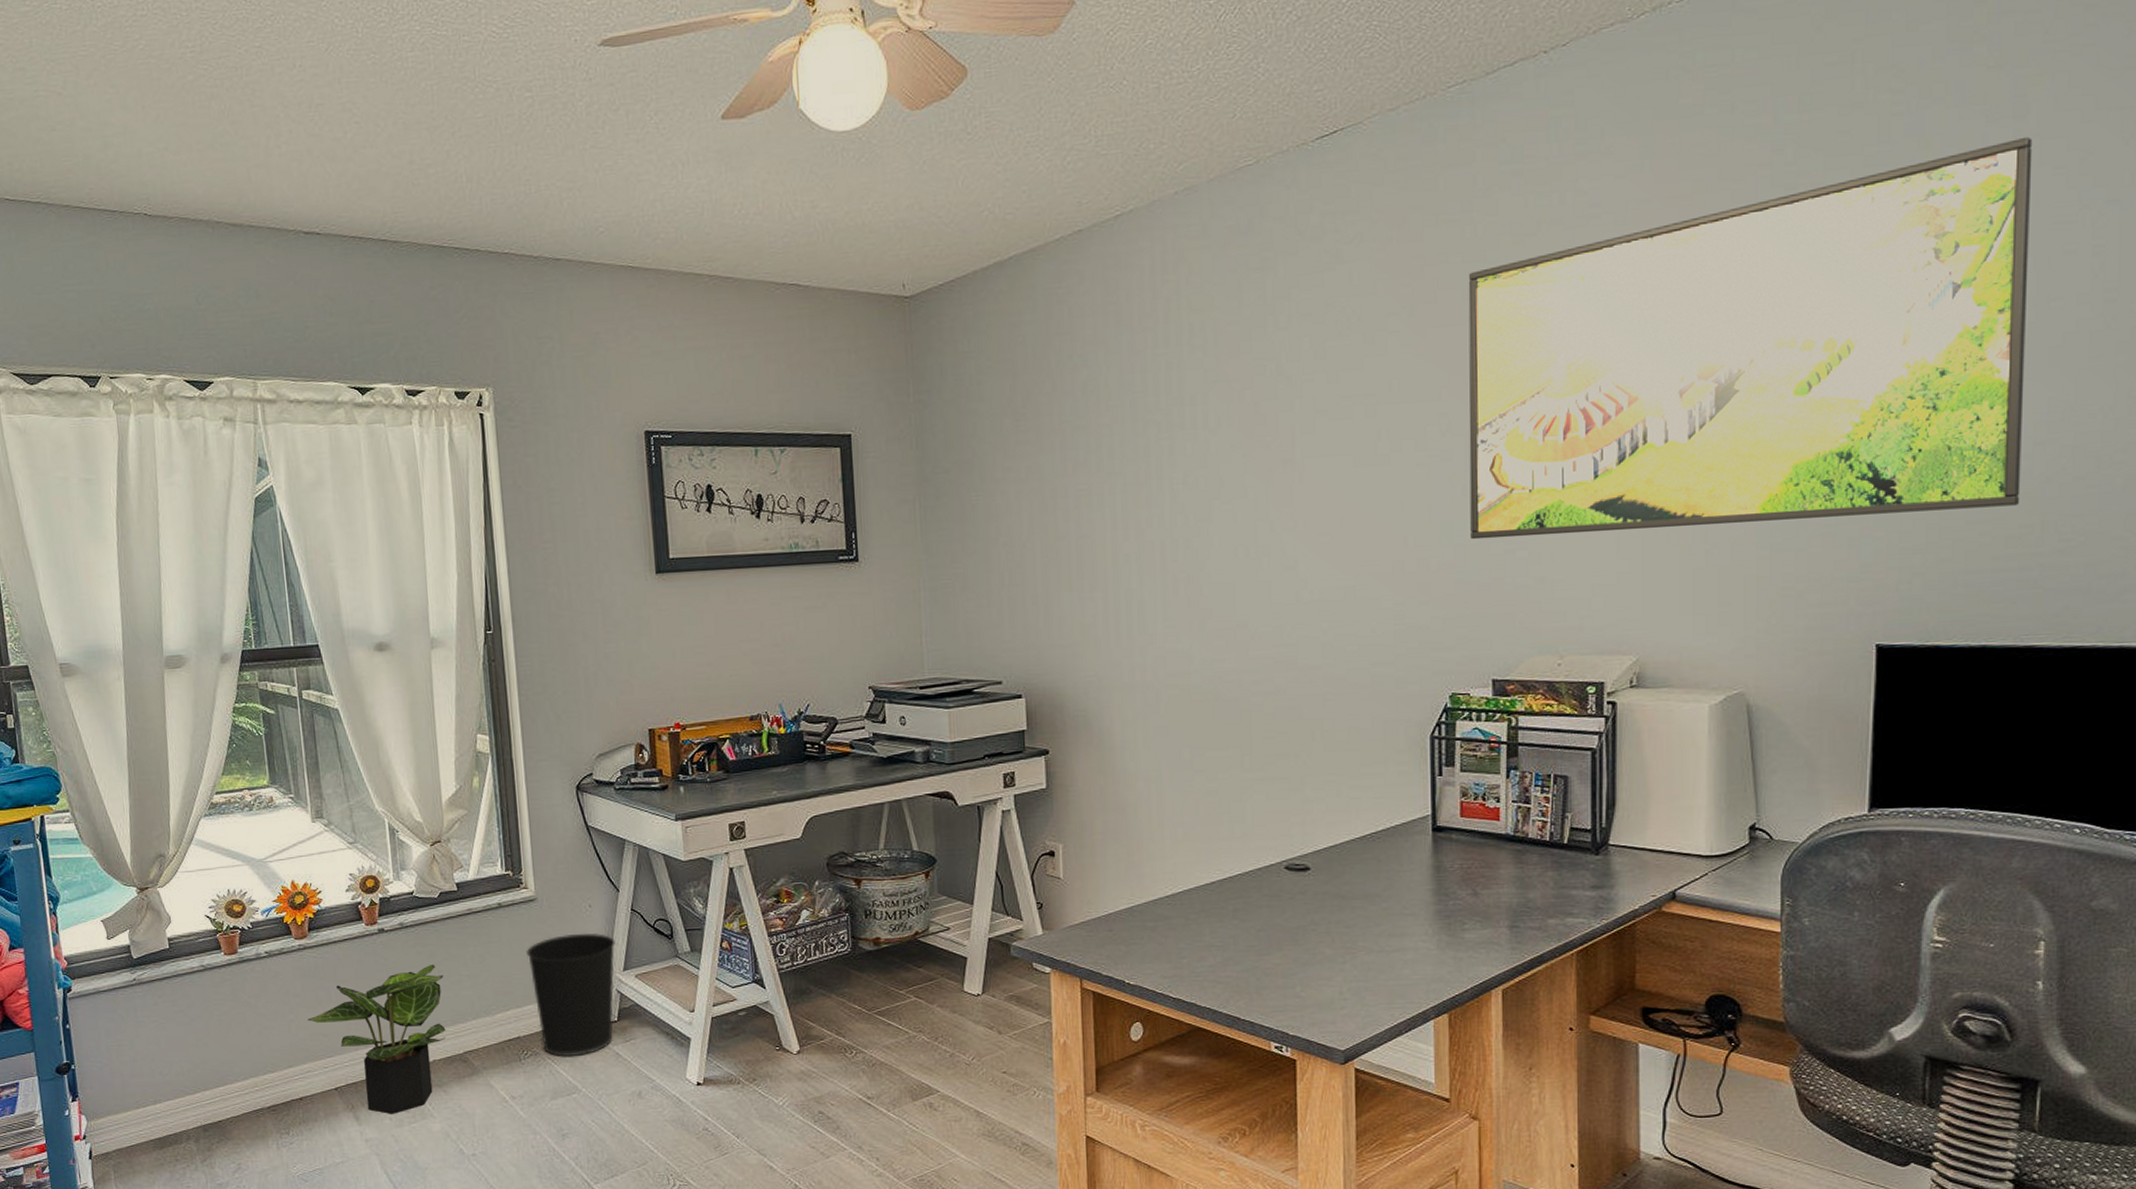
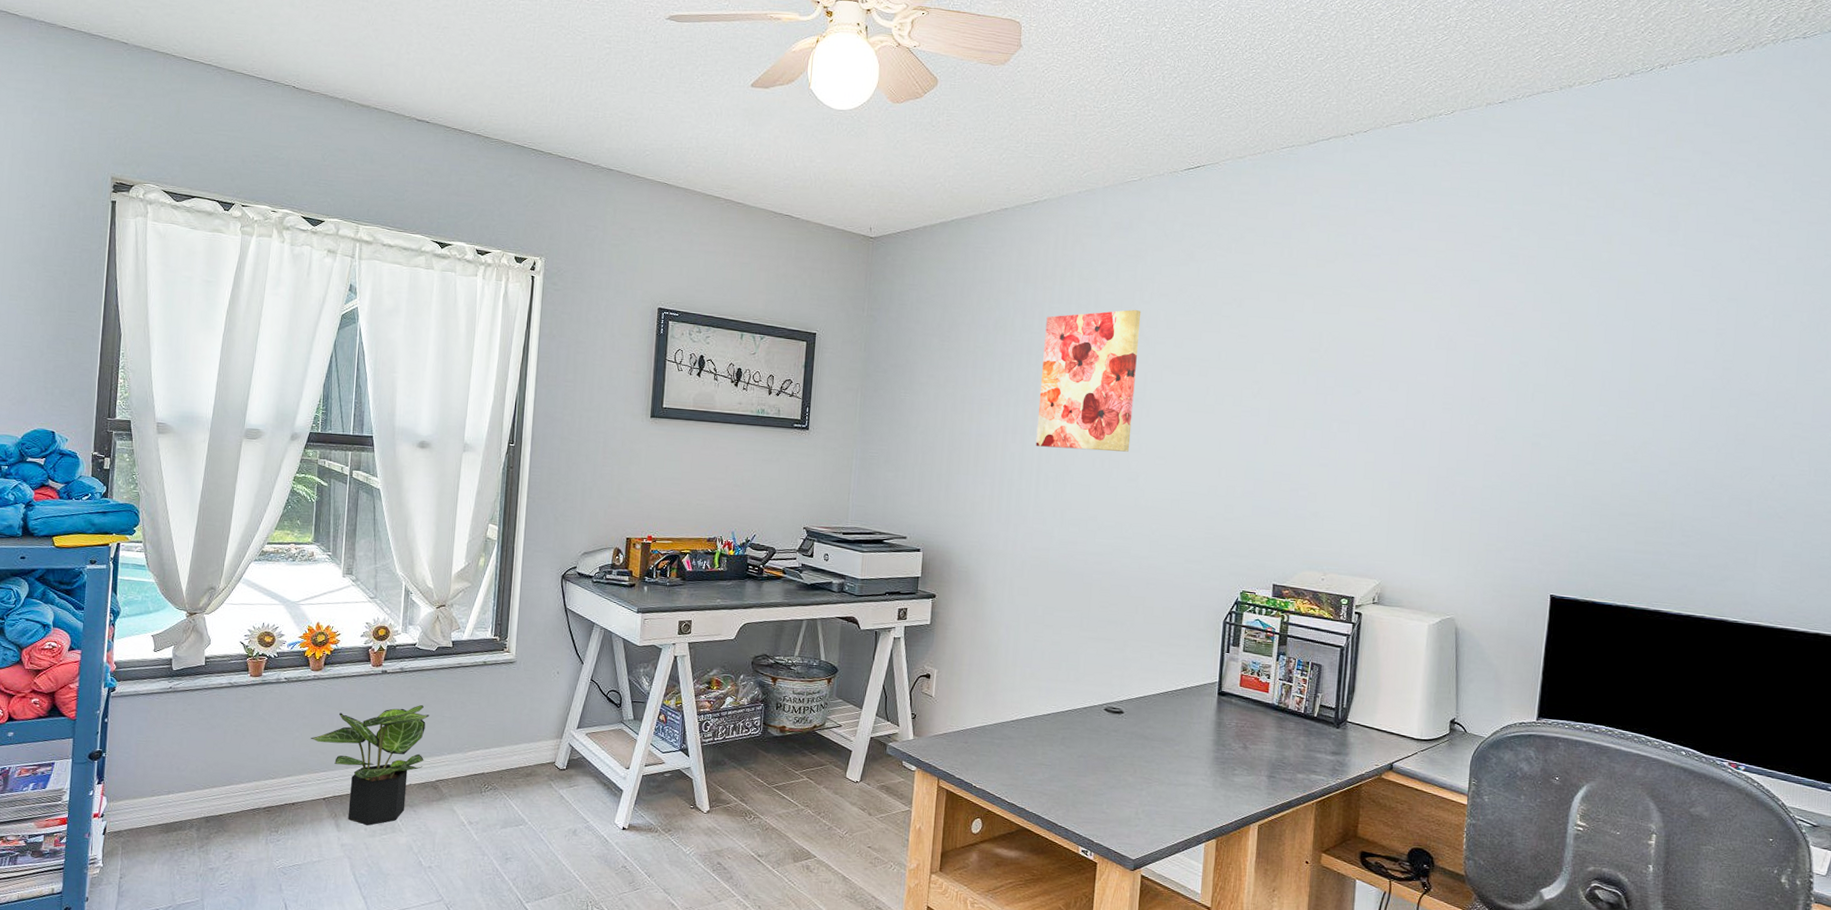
wastebasket: present [526,932,616,1057] -> none [500,694,574,795]
wall art: none [1151,340,1282,541] -> present [1035,309,1141,452]
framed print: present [1468,136,2033,540] -> none [1267,245,1681,506]

